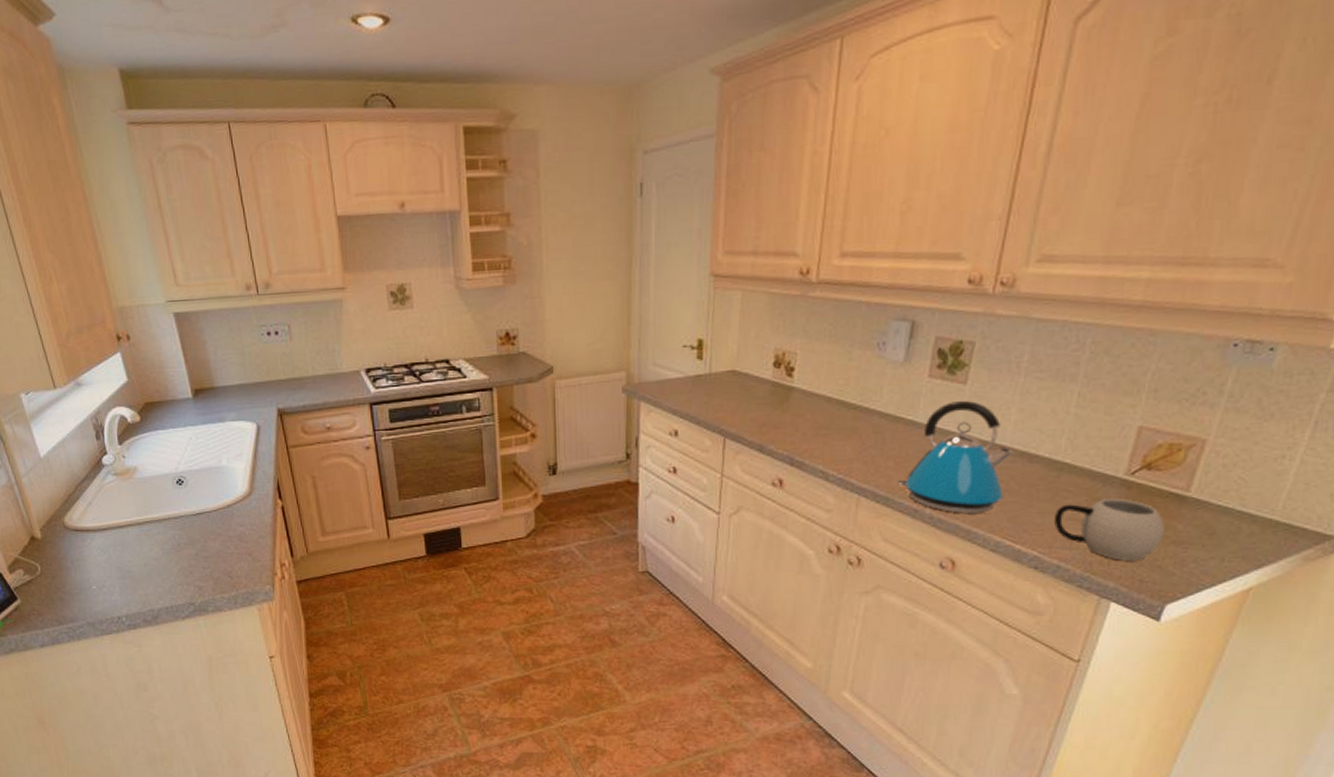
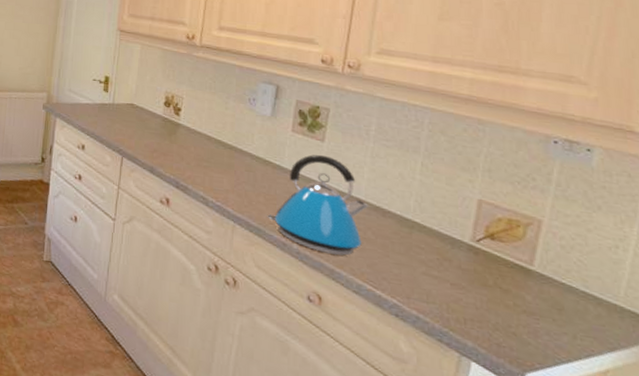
mug: present [1055,499,1165,561] -> none [410,259,515,325]

